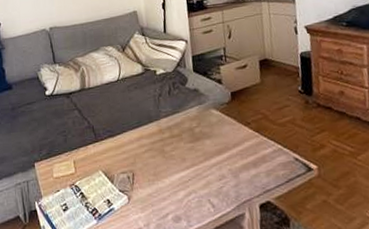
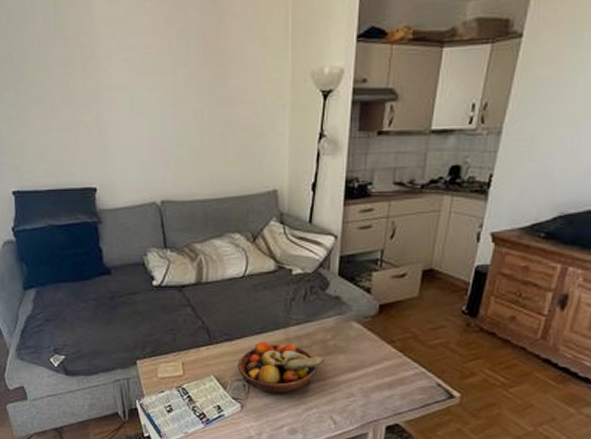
fruit bowl: none [121,134,194,182] -> present [238,342,324,393]

